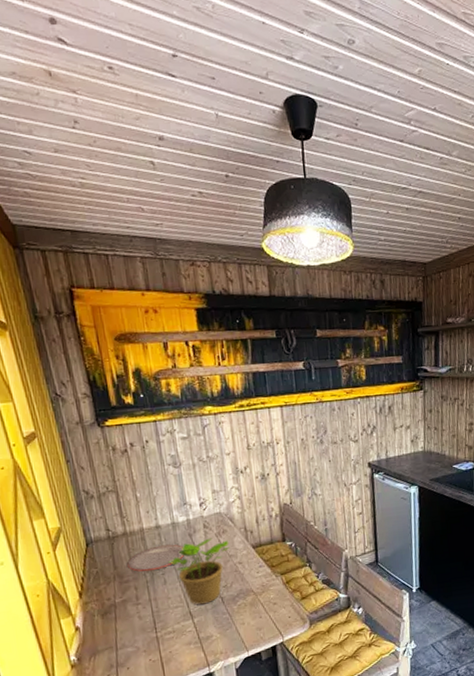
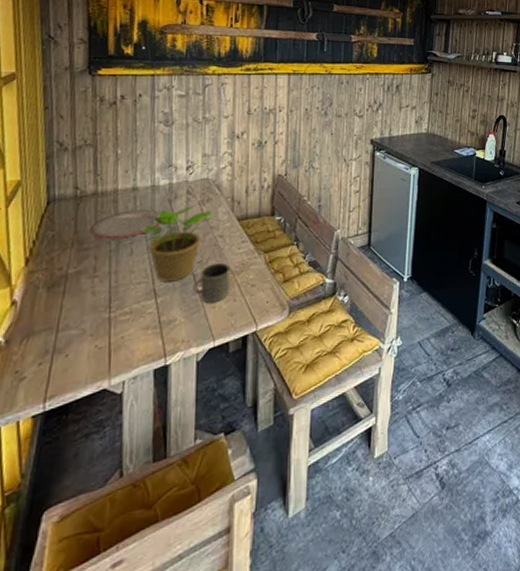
mug: none [222,585,254,620] -> present [193,262,231,303]

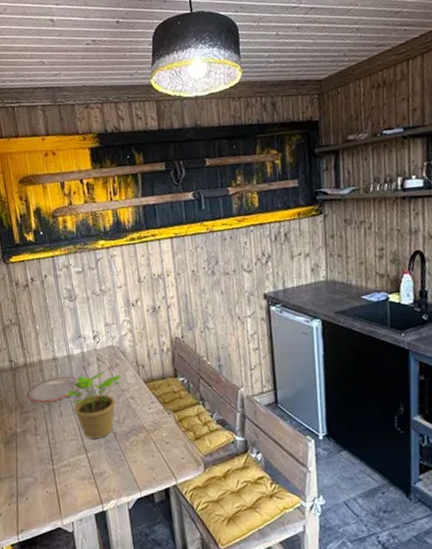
mug: present [193,262,231,303] -> none [115,421,147,458]

